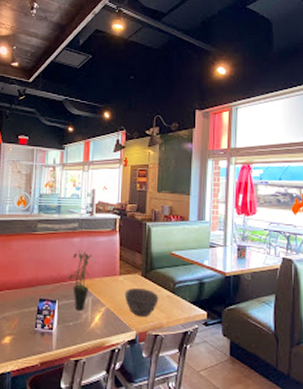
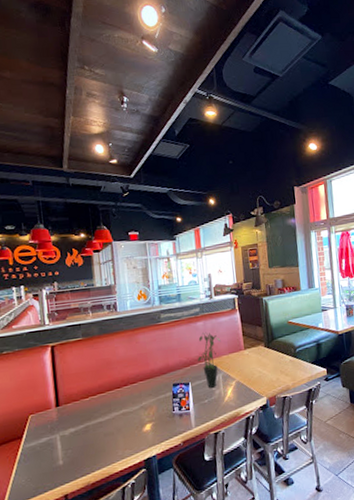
bowl: present [124,288,159,318] -> none [251,357,283,384]

